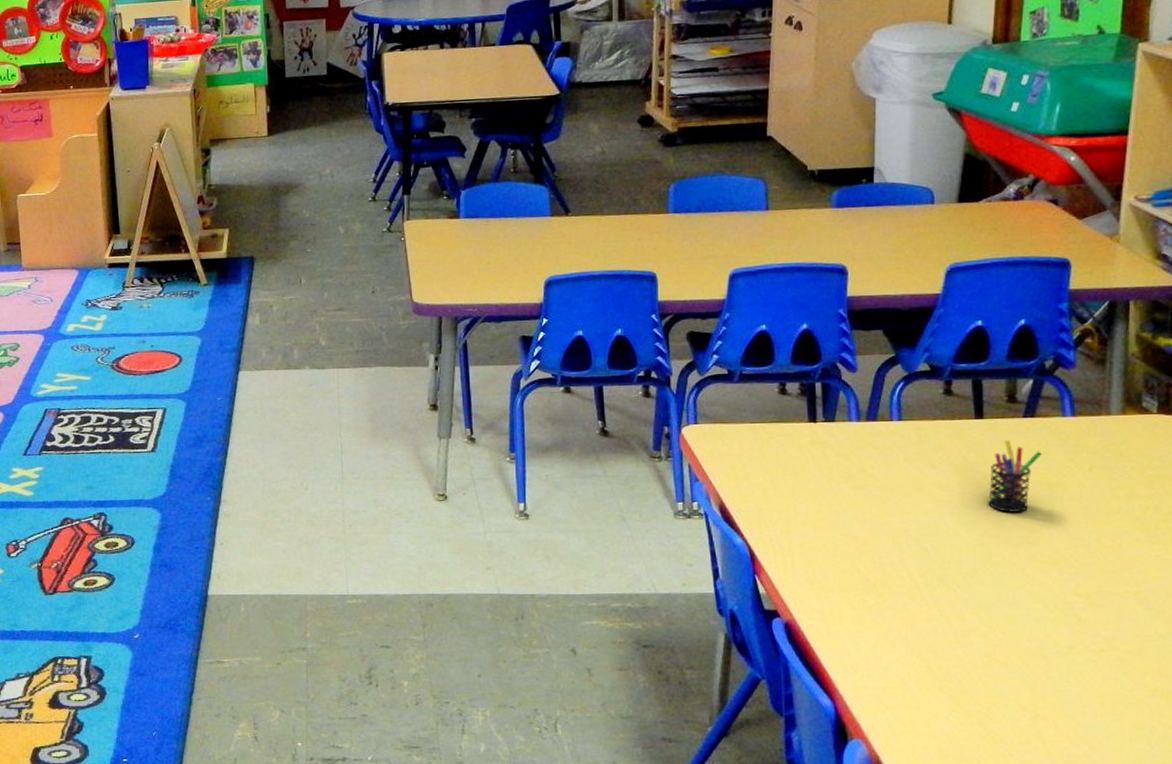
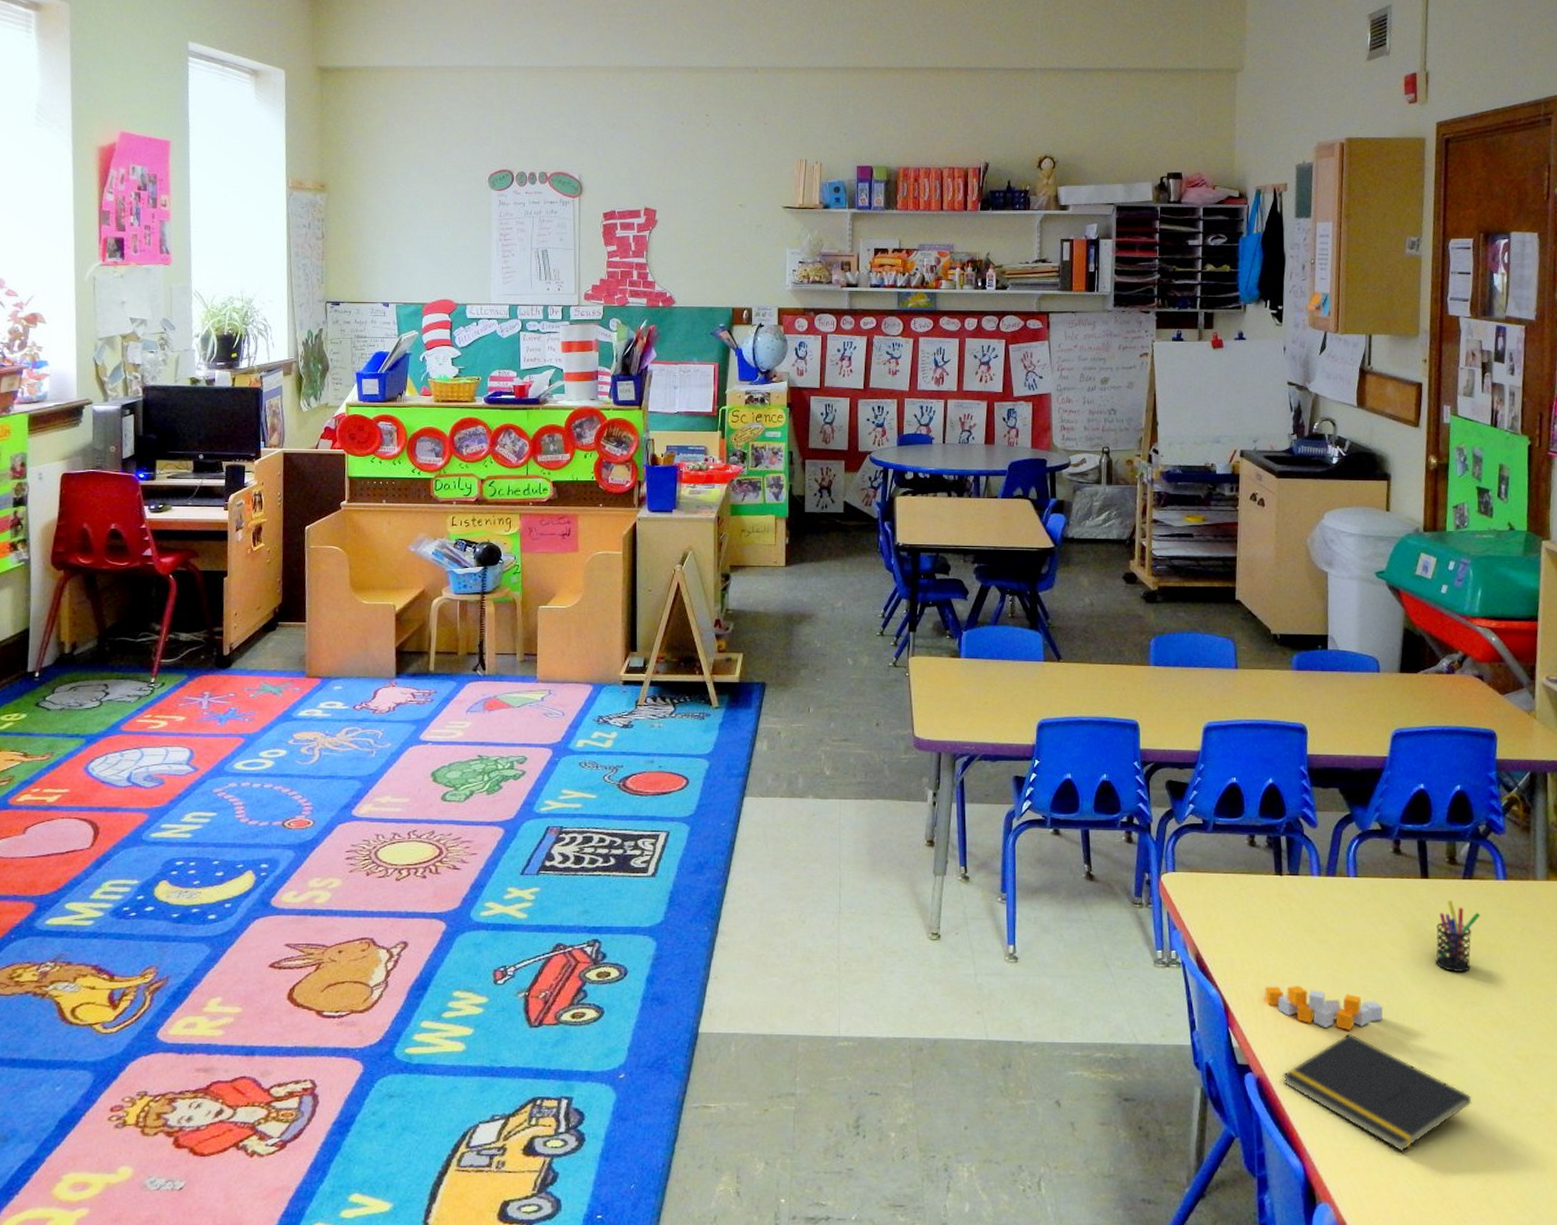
toy blocks: none [795,531,927,574] -> present [1265,985,1383,1030]
notepad: none [813,576,1024,690] -> present [1282,1033,1472,1151]

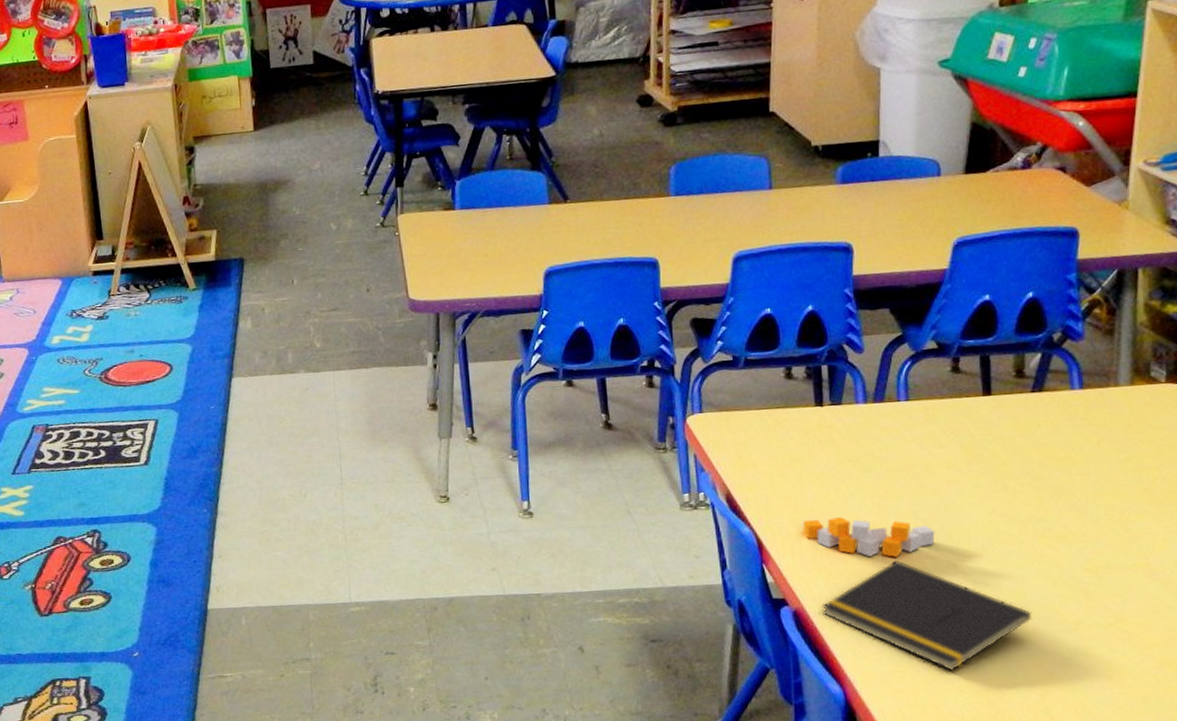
pen holder: present [1435,901,1480,972] -> none [996,416,1050,490]

